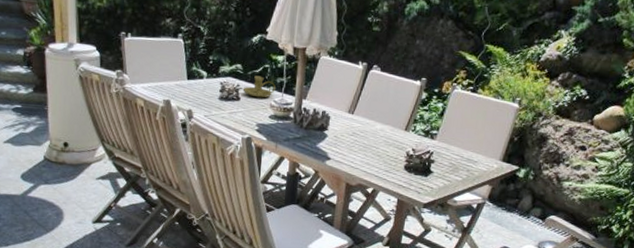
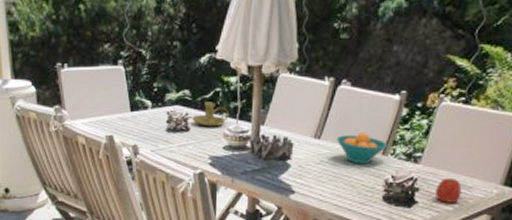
fruit bowl: none [367,110,410,138] -> present [336,131,388,165]
apple: none [447,153,469,174] -> present [435,178,462,203]

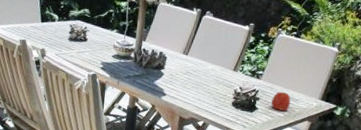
candle holder: present [192,101,229,127] -> none [89,19,119,40]
fruit bowl: present [336,131,388,165] -> none [199,52,238,77]

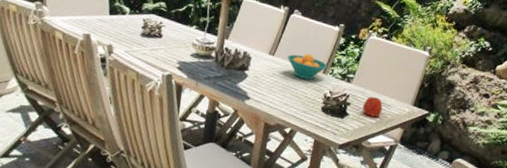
fruit bowl: none [199,52,238,77] -> present [287,53,328,80]

